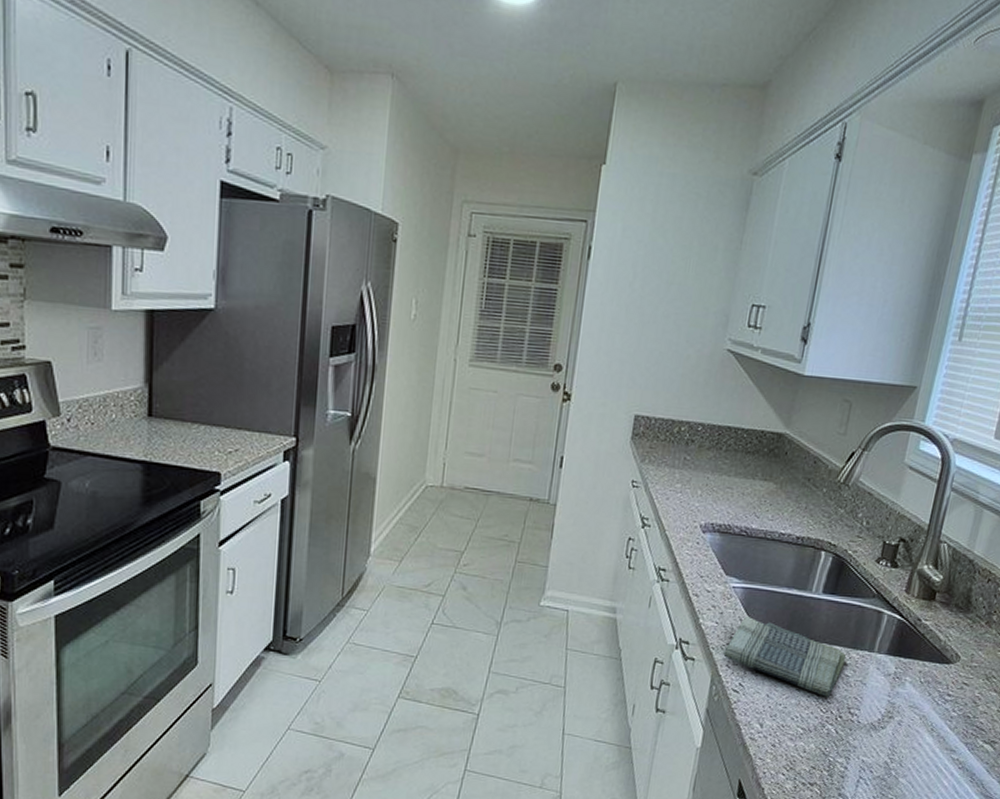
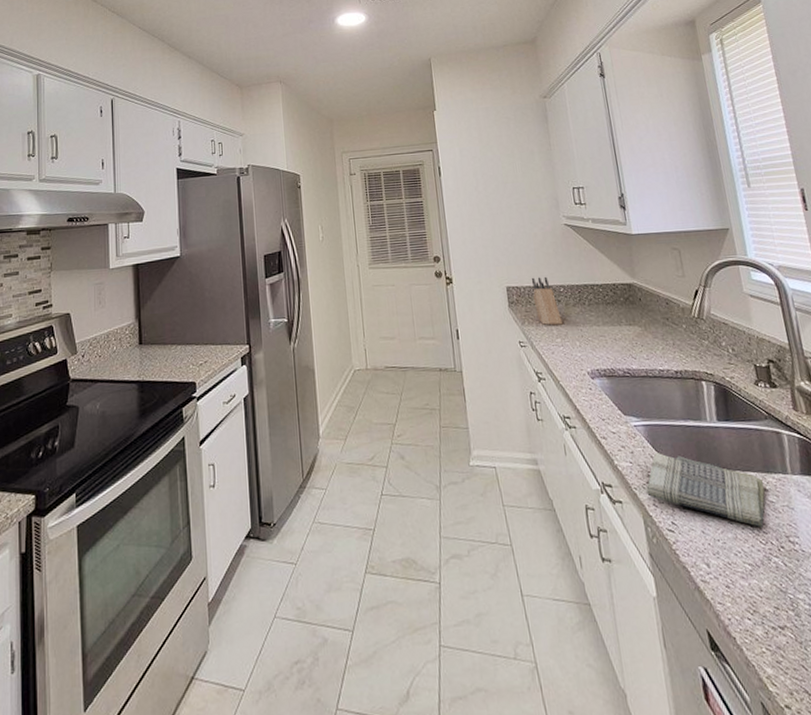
knife block: none [662,408,690,469] -> present [531,276,563,326]

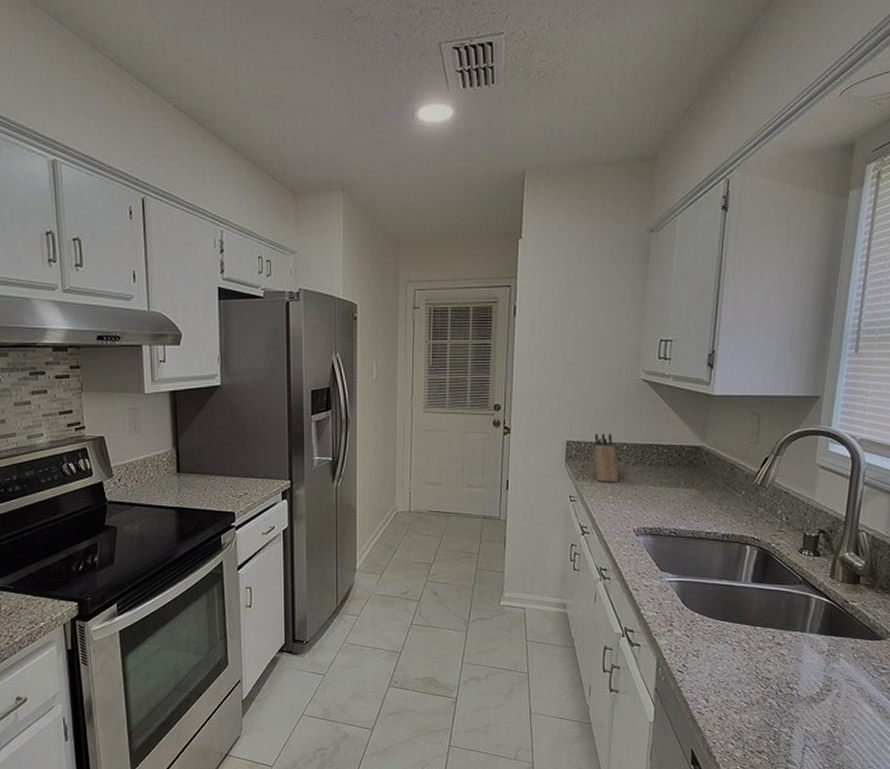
dish towel: present [646,453,765,527] -> none [666,606,780,674]

